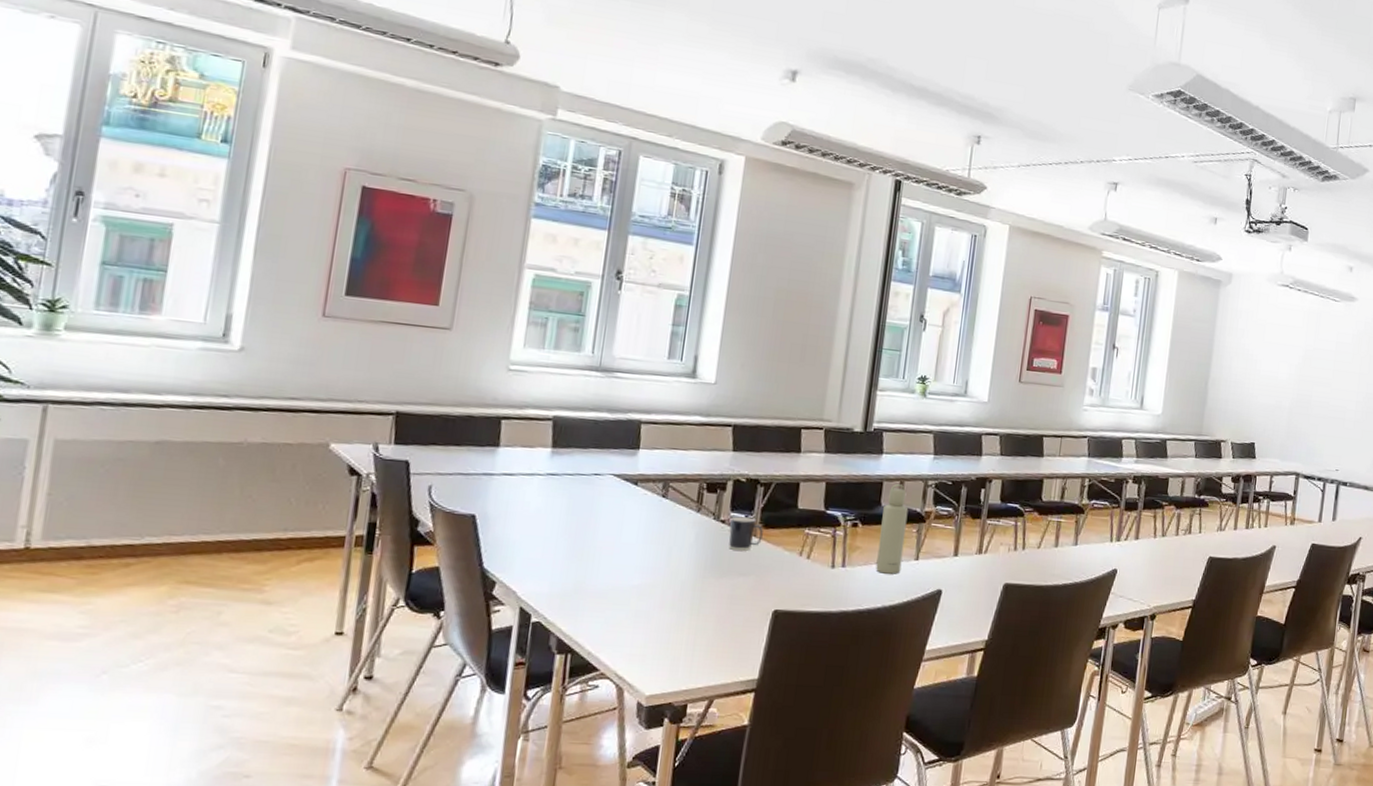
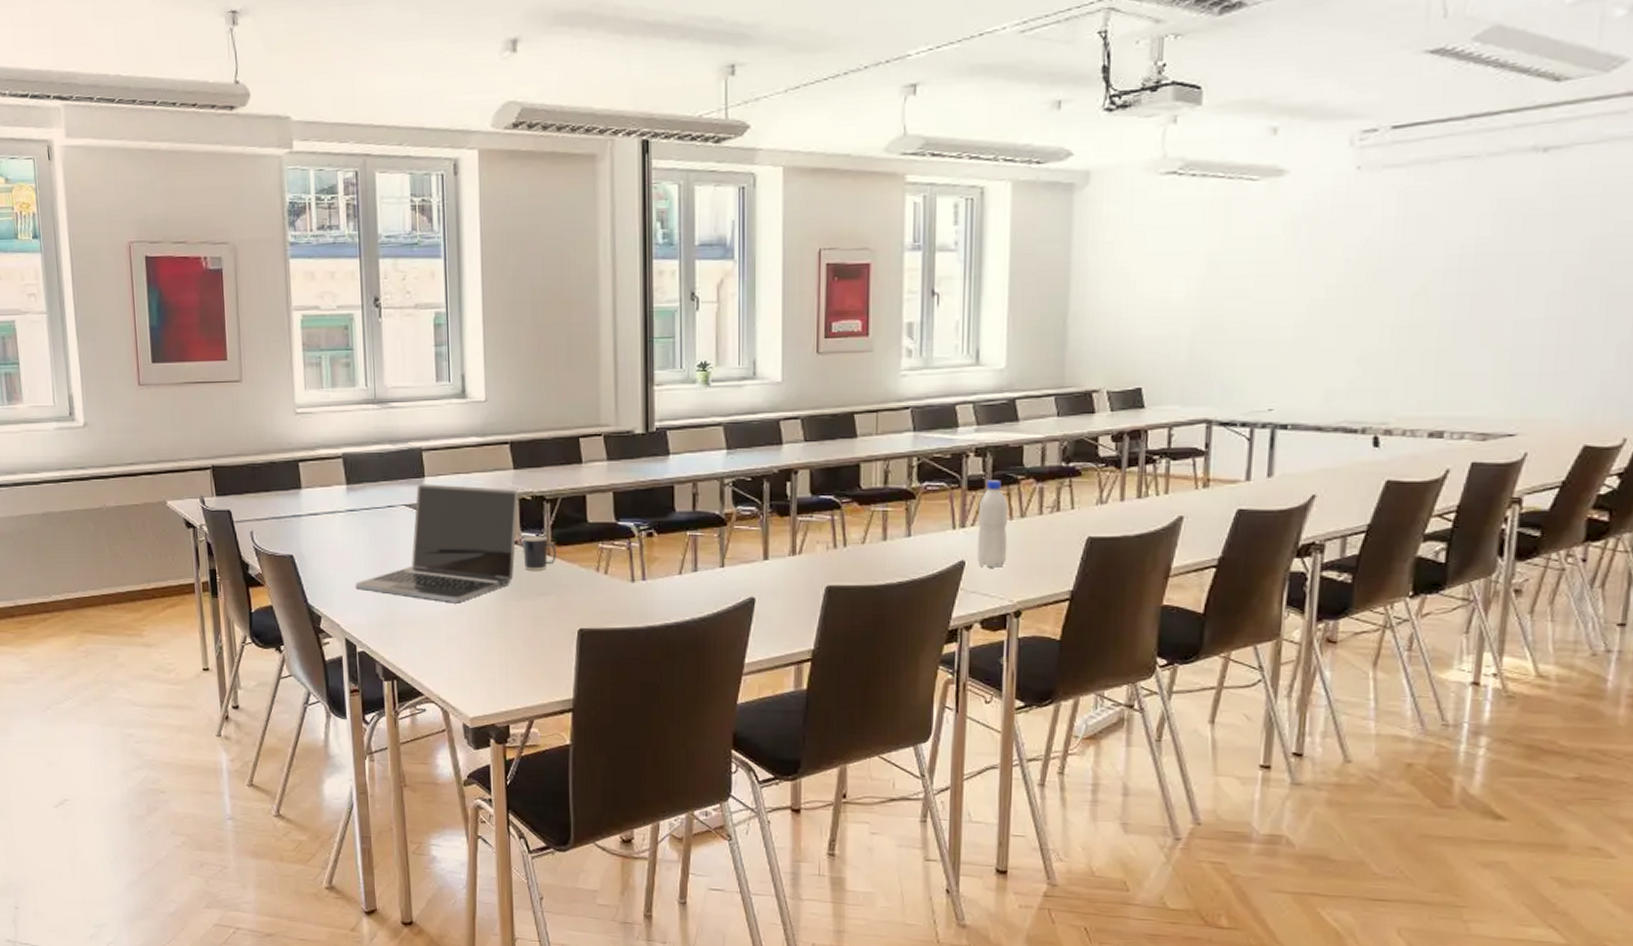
laptop: none [541,455,734,577] -> present [355,484,519,602]
bottle: present [876,484,909,574] -> none [678,486,706,584]
water bottle: none [1126,503,1154,577] -> present [977,480,1009,568]

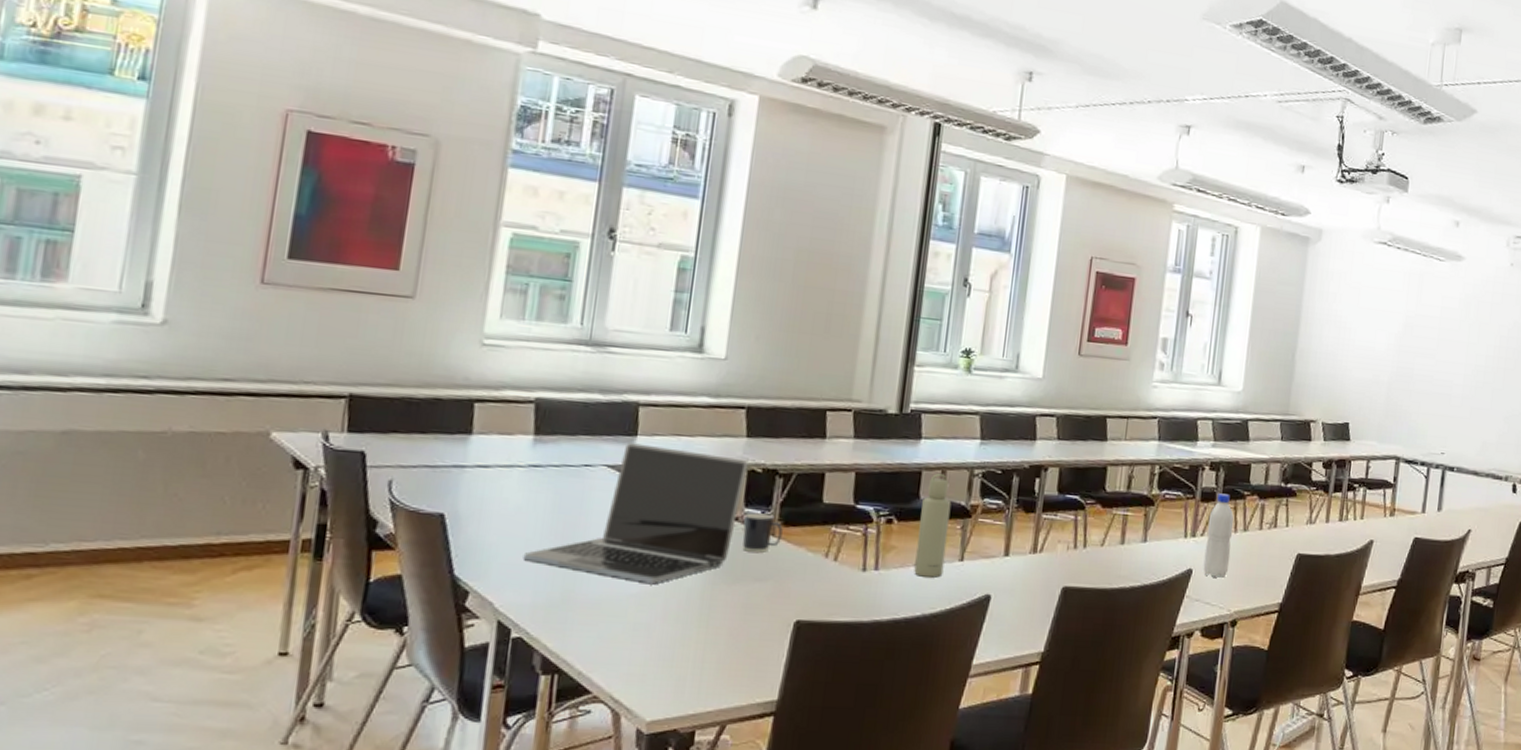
bottle: none [678,486,706,584] -> present [914,474,952,578]

